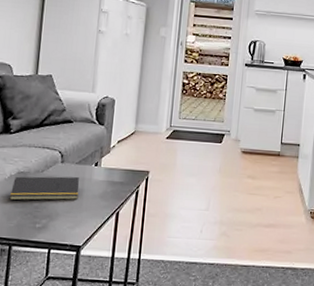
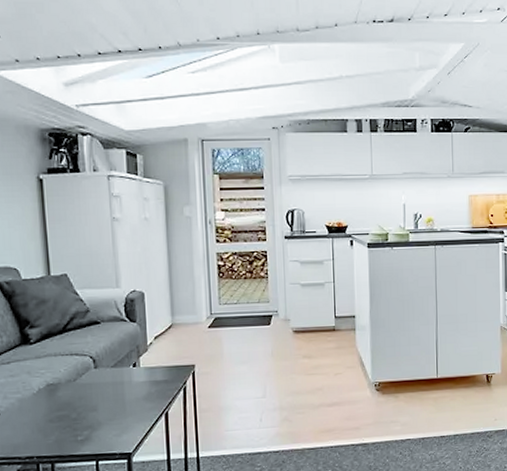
notepad: present [9,176,80,201] -> none [41,382,120,416]

